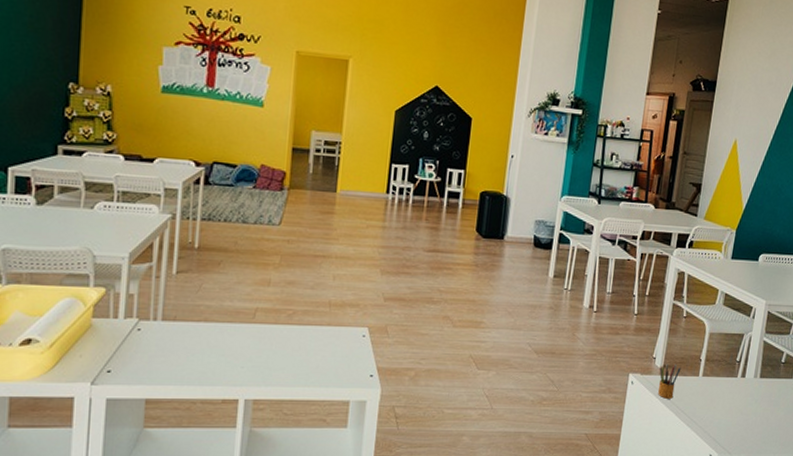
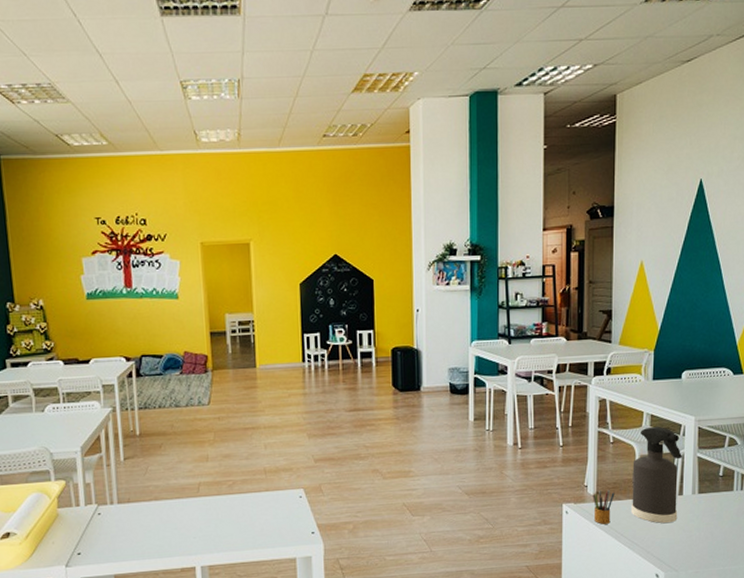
spray bottle: none [694,305,750,405] -> present [630,426,683,524]

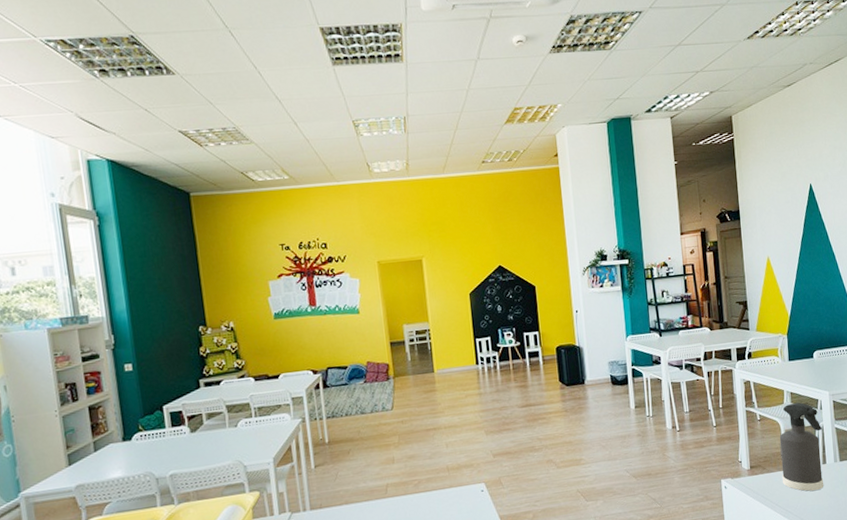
pencil box: present [592,488,615,524] -> none [747,462,767,496]

